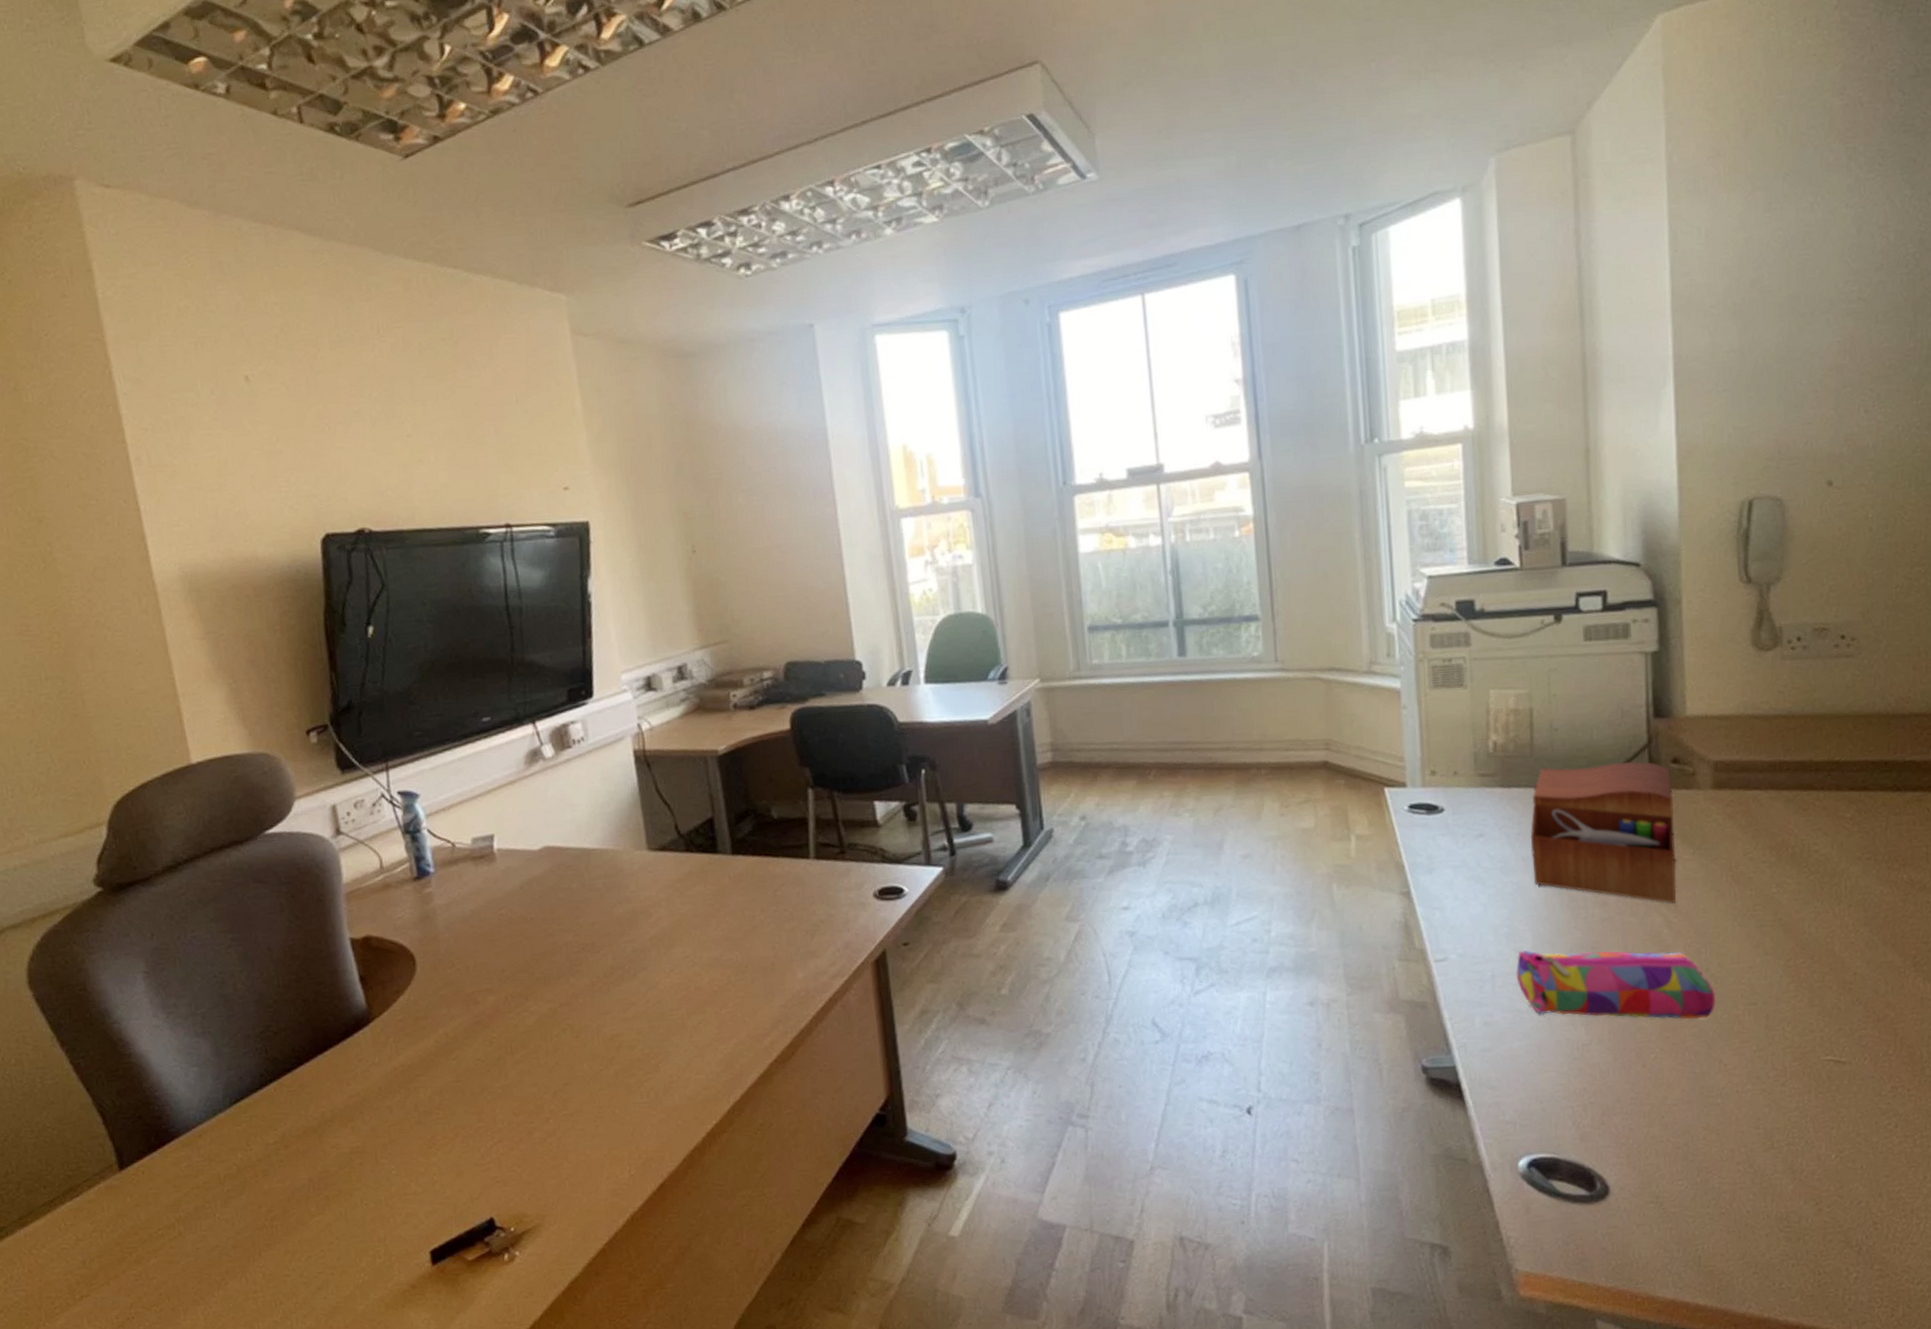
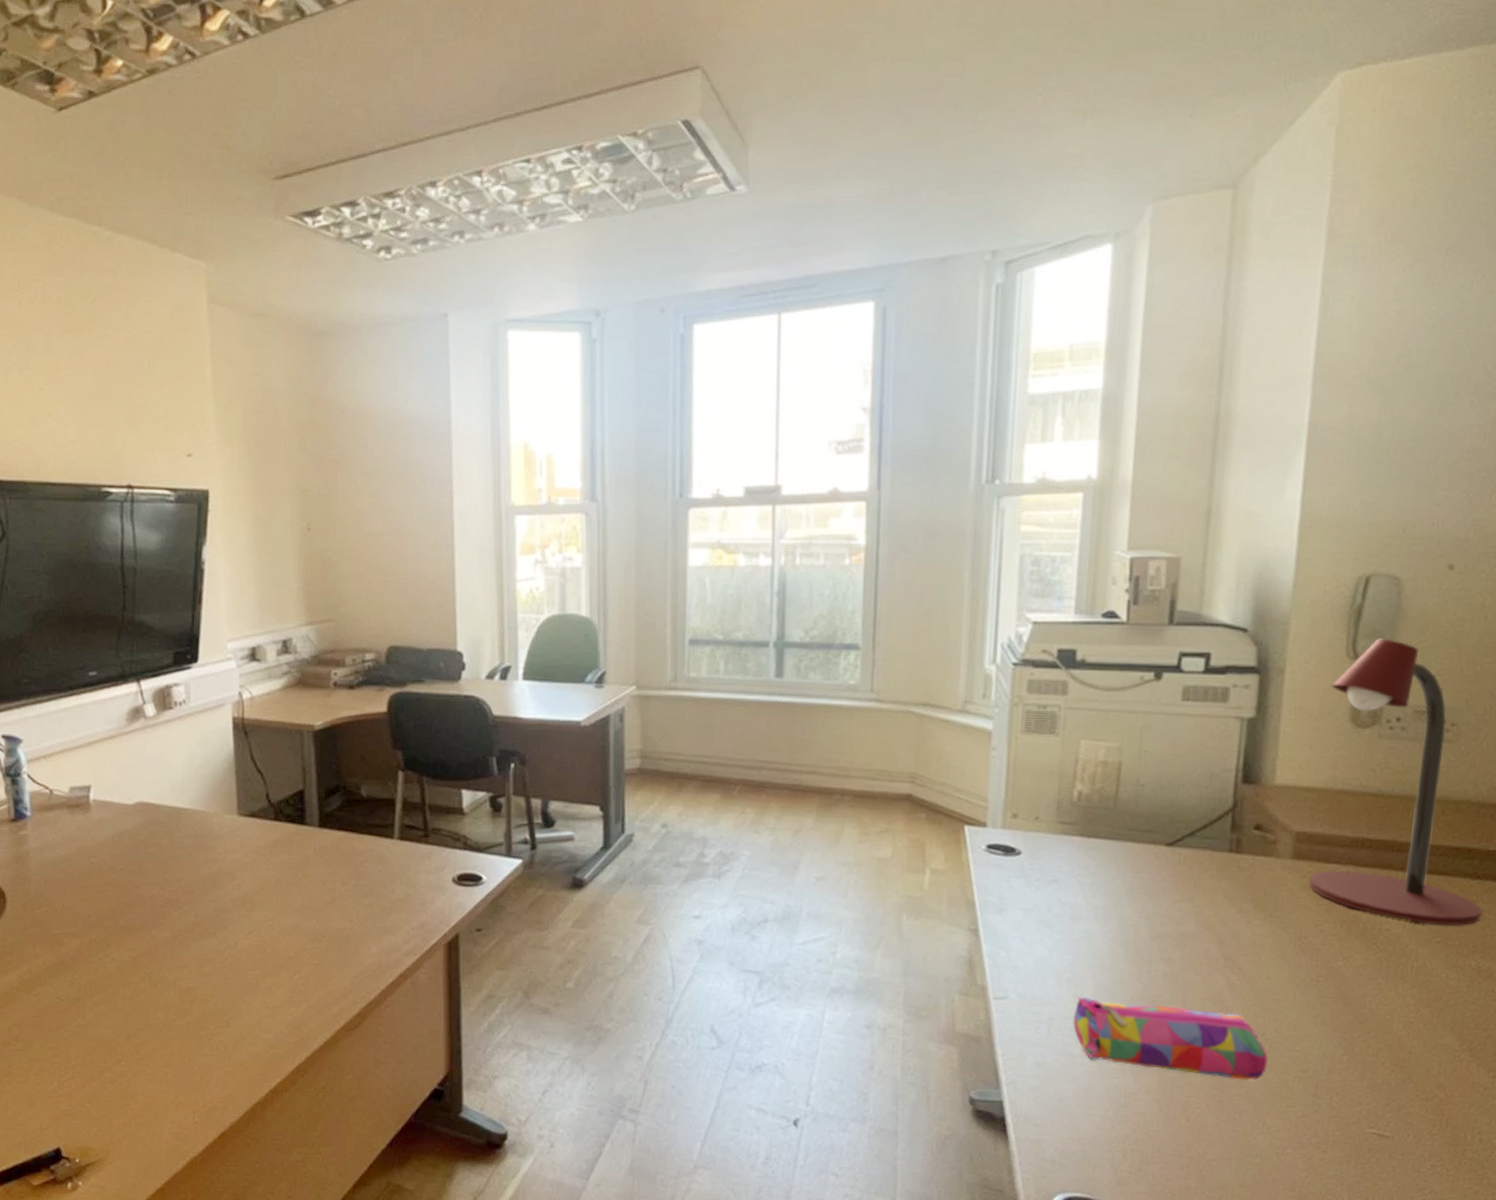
sewing box: present [1530,761,1676,904] -> none [1101,821,1253,966]
desk lamp: none [1729,560,1907,842] -> present [1309,639,1482,926]

